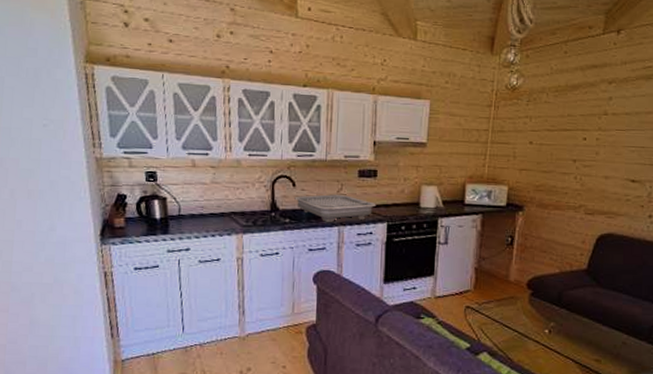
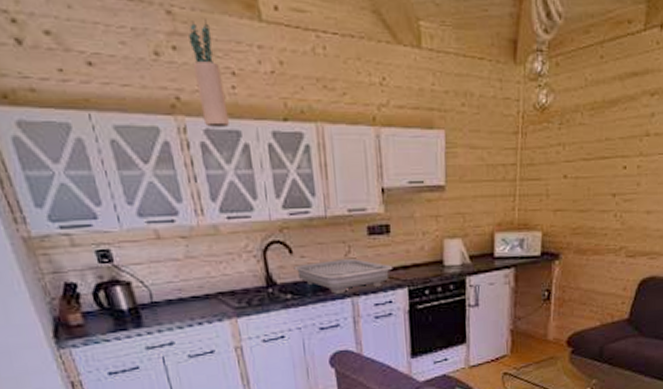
vase: none [242,15,263,89] -> present [189,19,229,127]

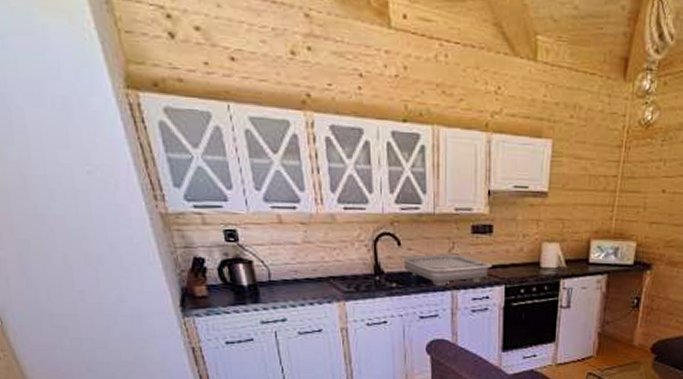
vase: present [189,19,229,127] -> none [323,23,353,125]

